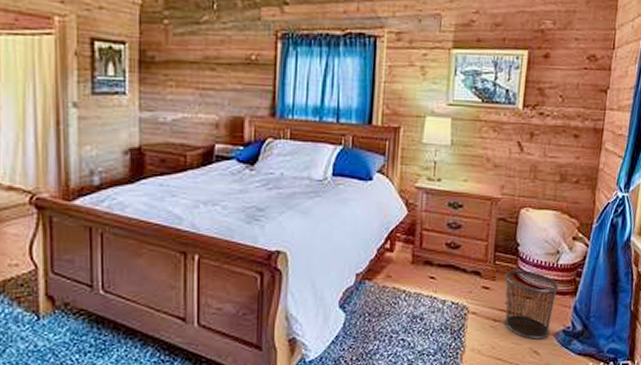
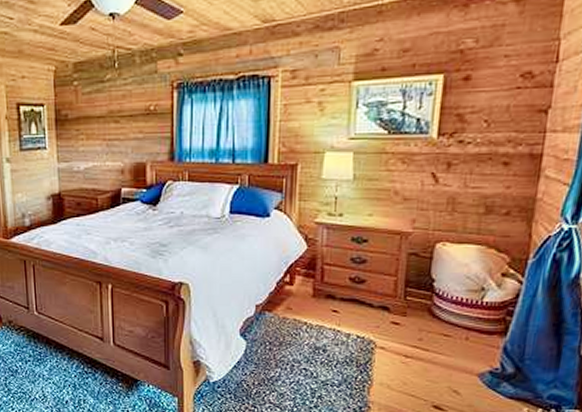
waste bin: present [504,270,559,340] -> none [416,307,485,379]

